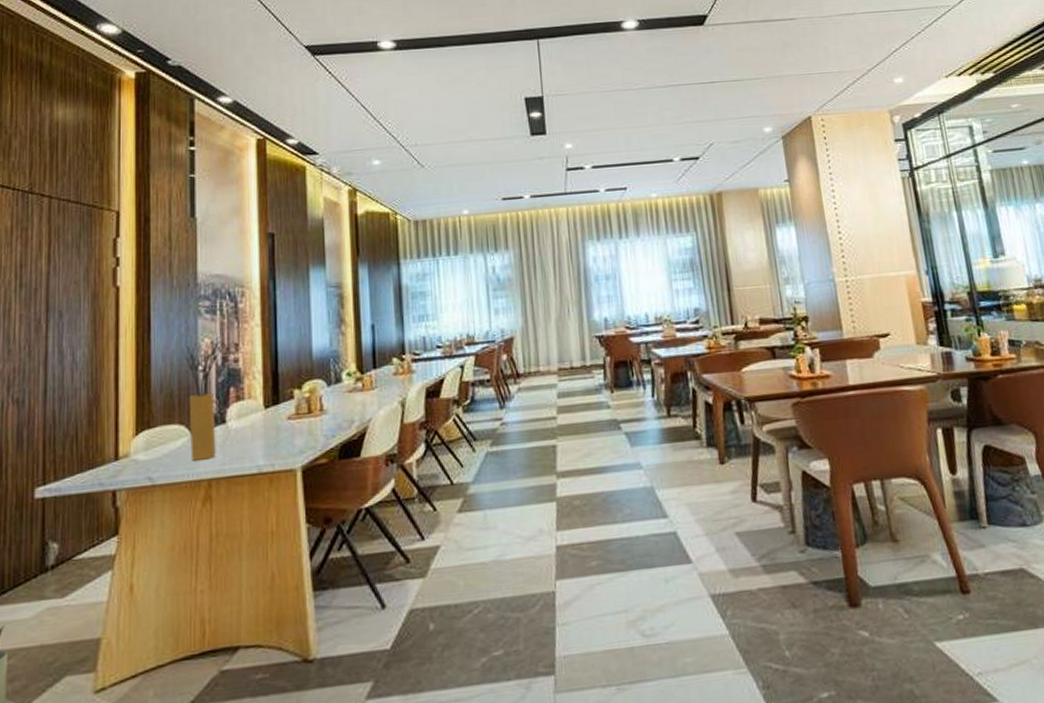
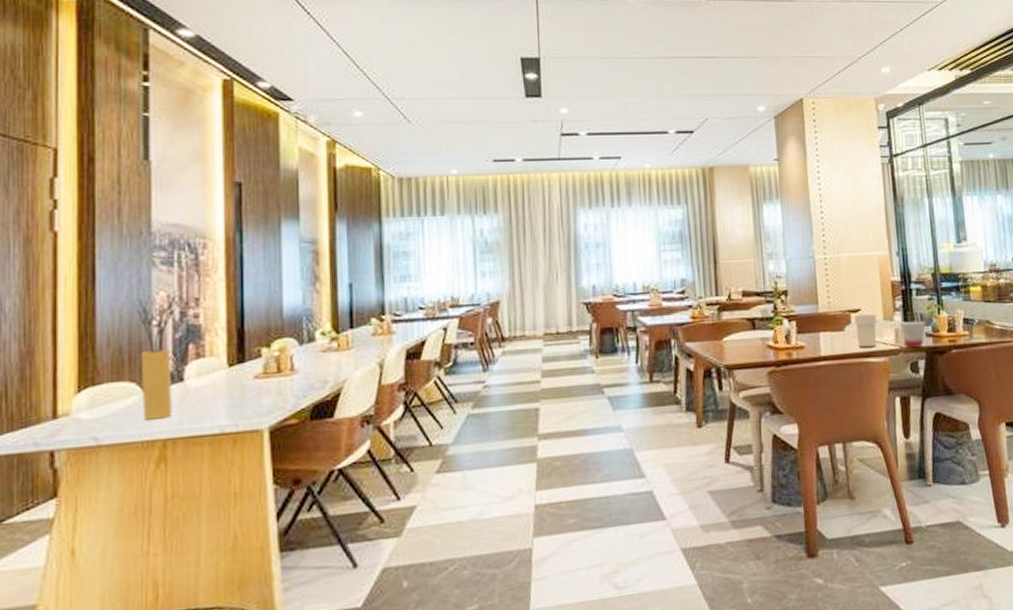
cup: none [883,338,910,376] -> present [854,314,877,348]
cup: none [935,344,966,374] -> present [899,321,926,348]

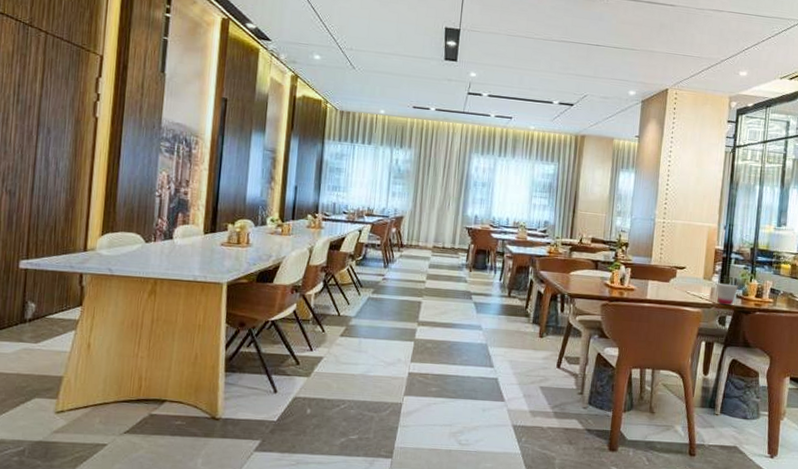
vase: present [137,289,182,420] -> none [143,171,178,264]
cup: present [854,314,877,348] -> none [678,272,698,299]

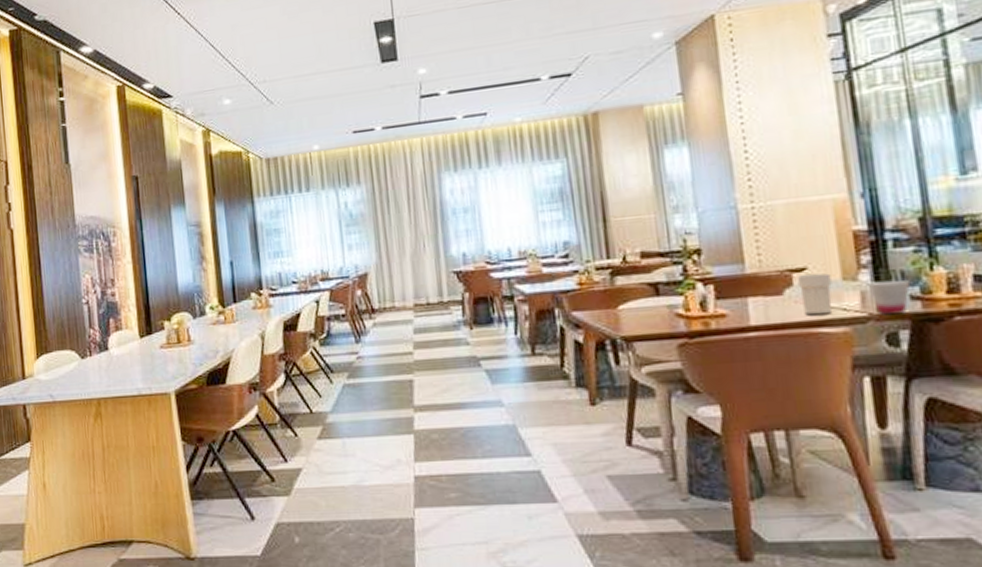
cup: none [678,272,698,299] -> present [798,273,832,316]

